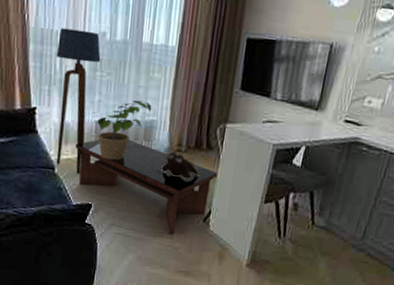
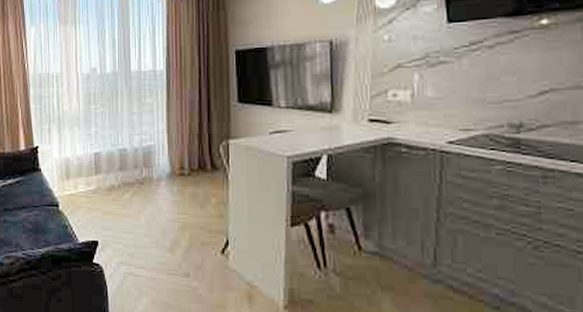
floor lamp: present [56,27,101,174] -> none [53,69,94,209]
coffee table: present [75,139,218,235] -> none [77,167,229,272]
potted plant: present [97,100,152,161] -> none [96,127,148,191]
decorative sculpture: present [160,152,200,179] -> none [164,176,208,205]

